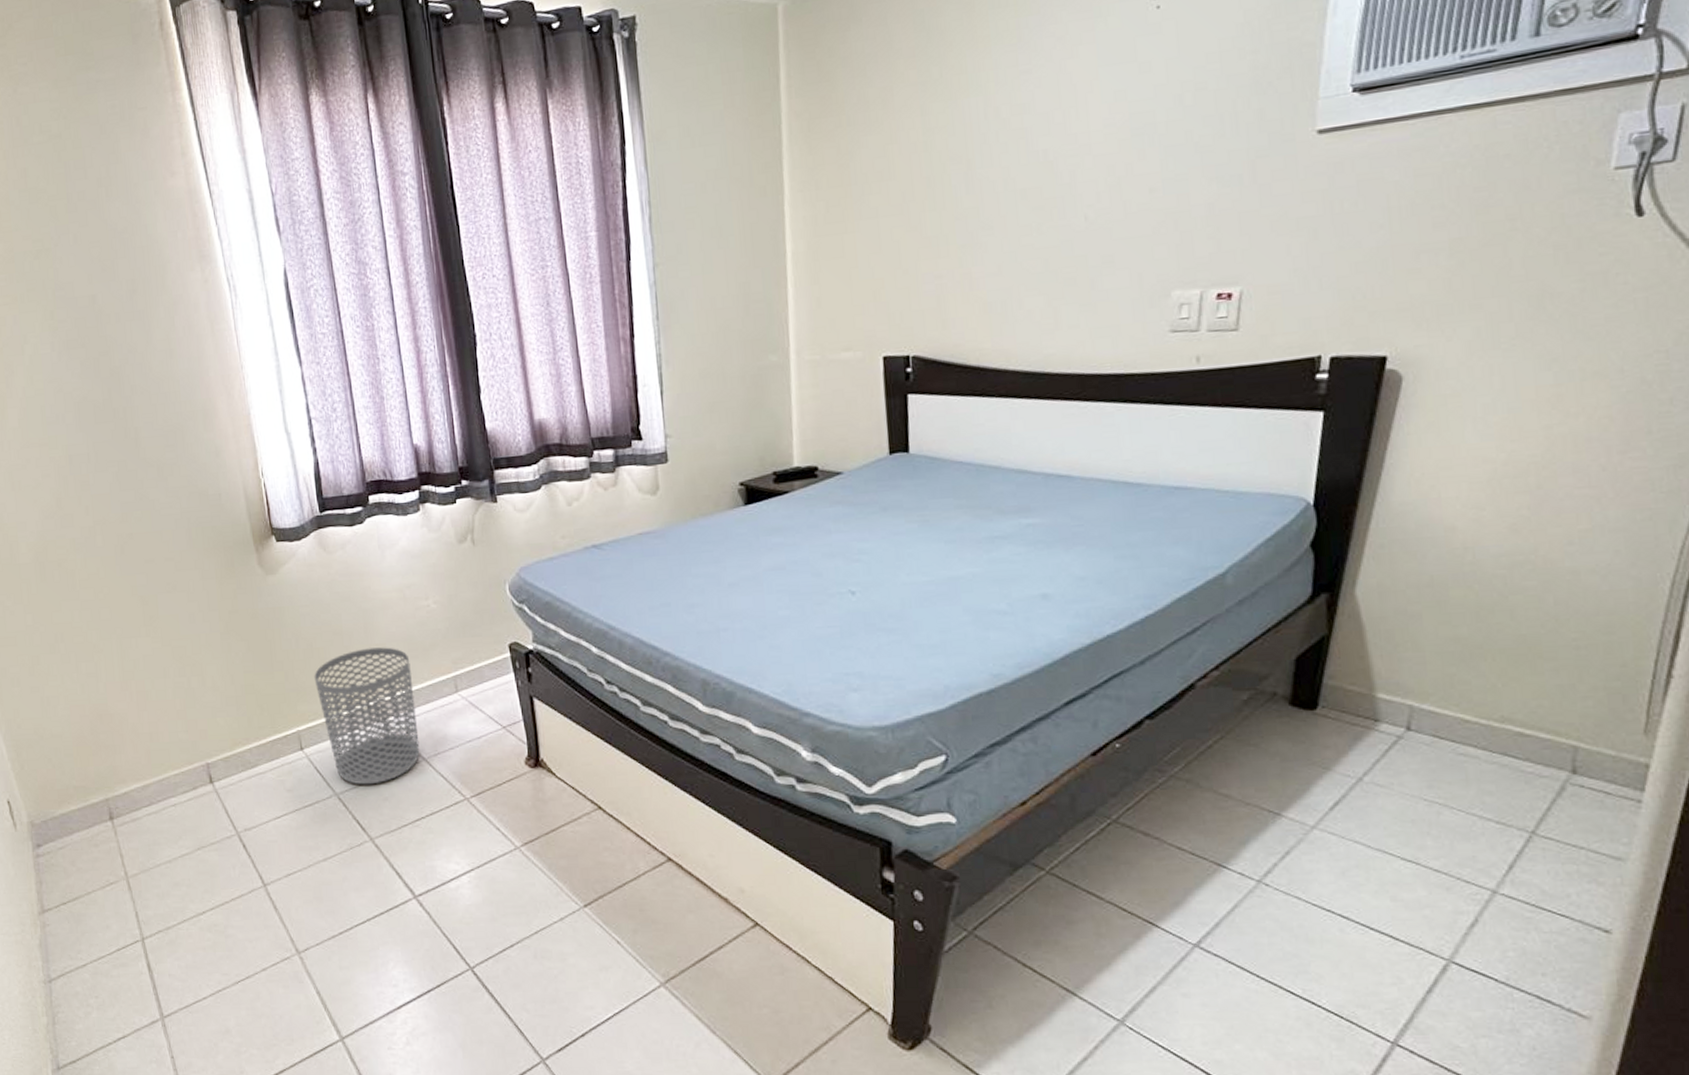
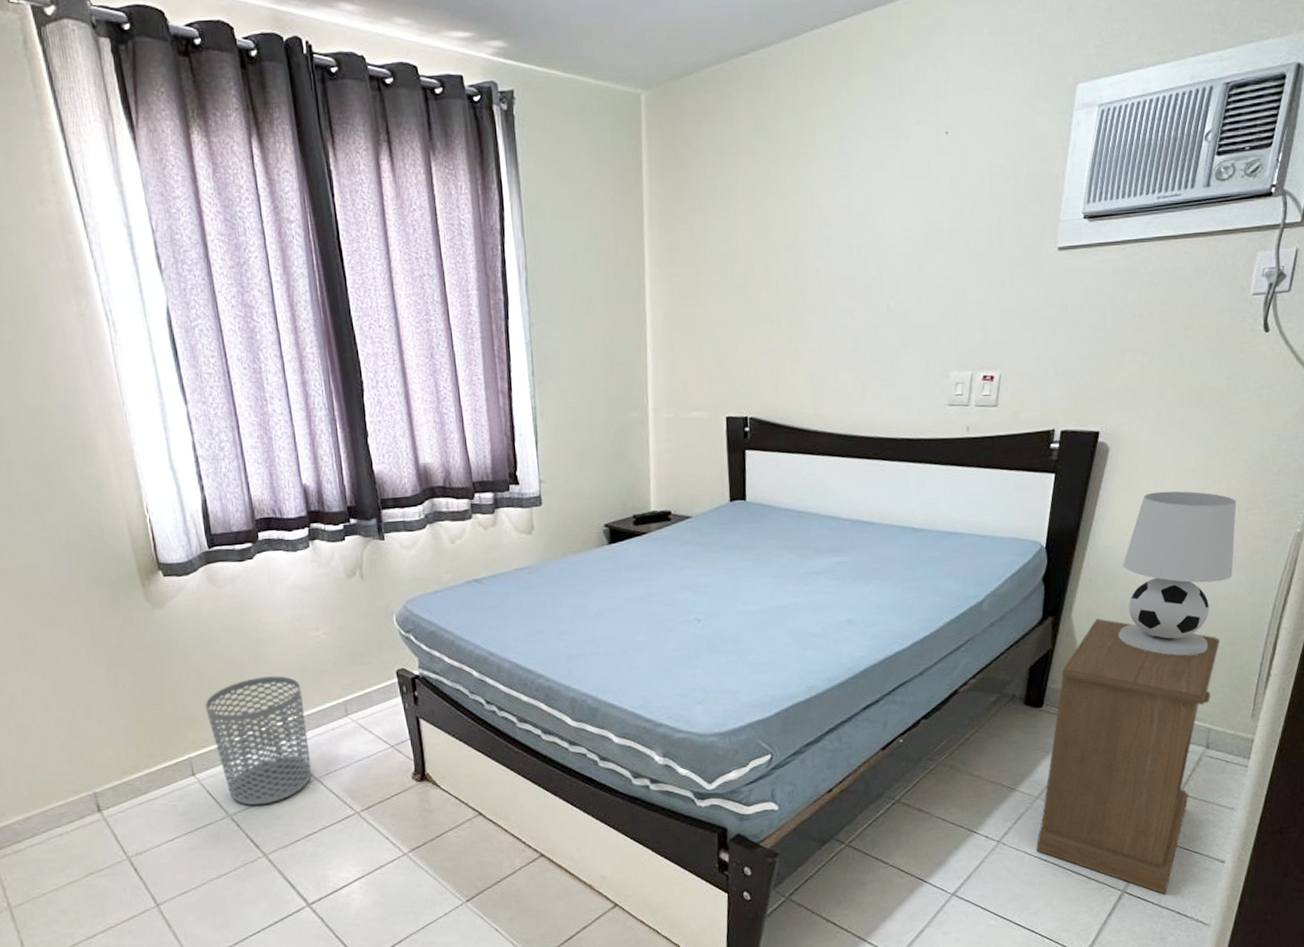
nightstand: none [1314,596,1588,971] -> present [1036,618,1221,895]
table lamp: none [1426,429,1604,647] -> present [1118,491,1237,655]

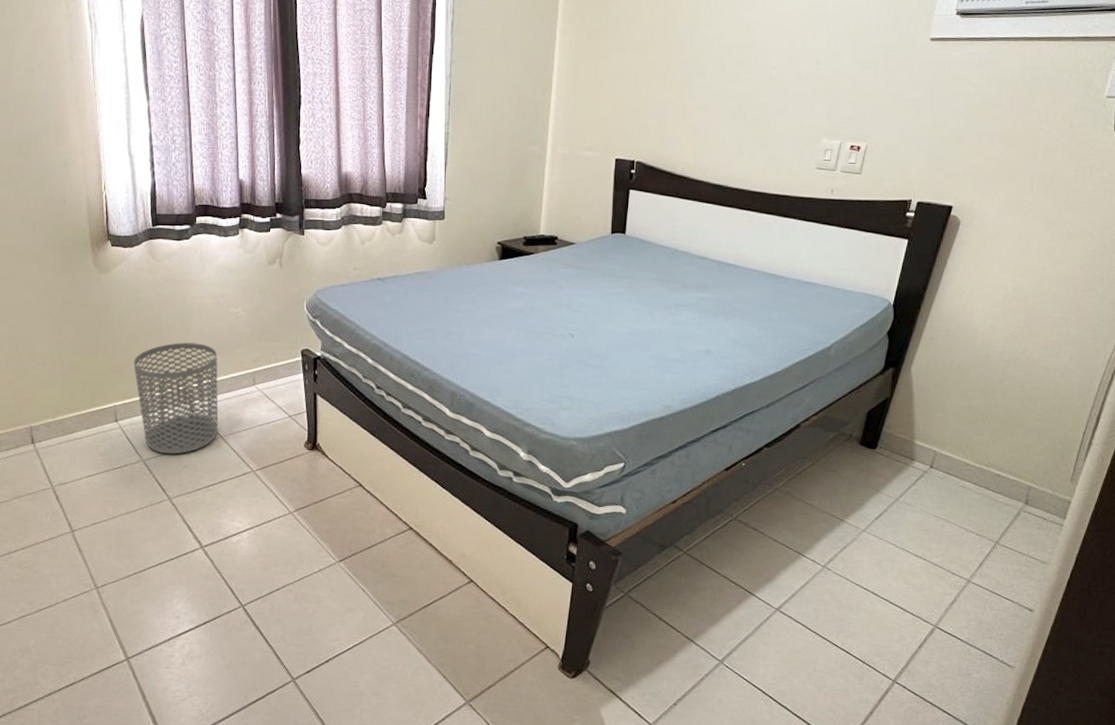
nightstand: present [1036,618,1221,895] -> none [857,374,1048,634]
table lamp: present [1118,491,1237,655] -> none [952,266,1074,417]

